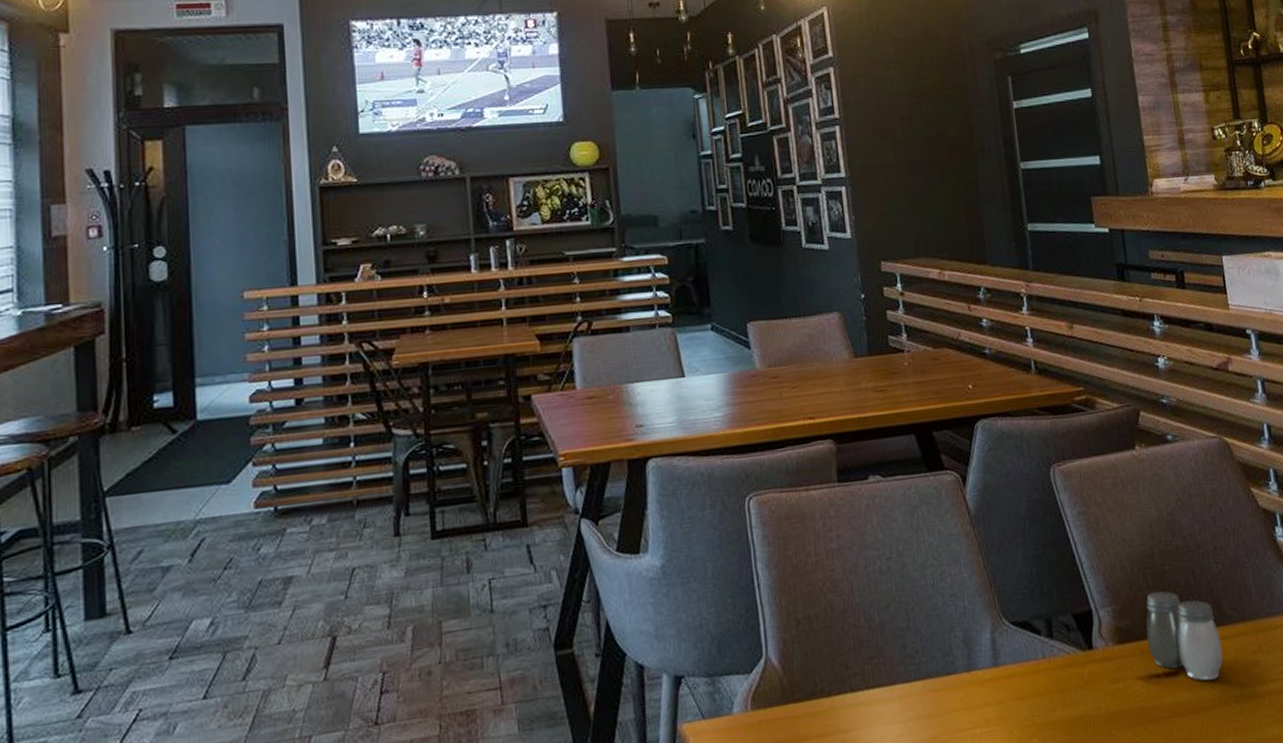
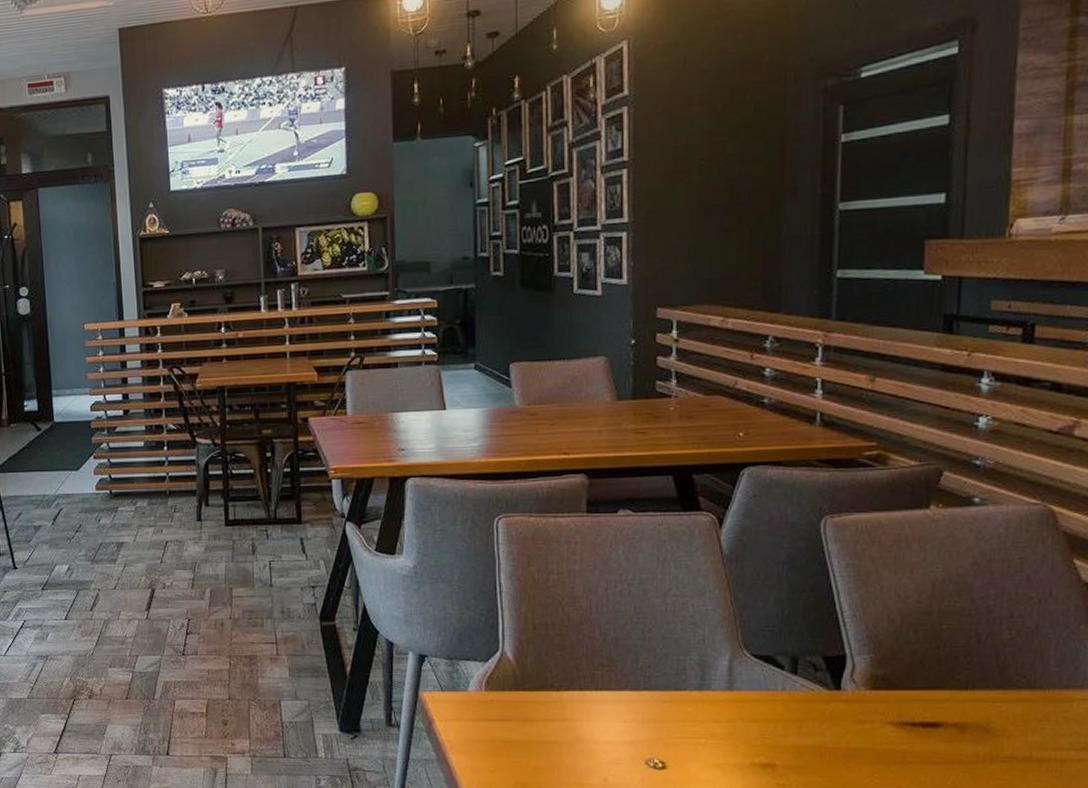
salt and pepper shaker: present [1146,591,1223,681] -> none [906,647,999,737]

